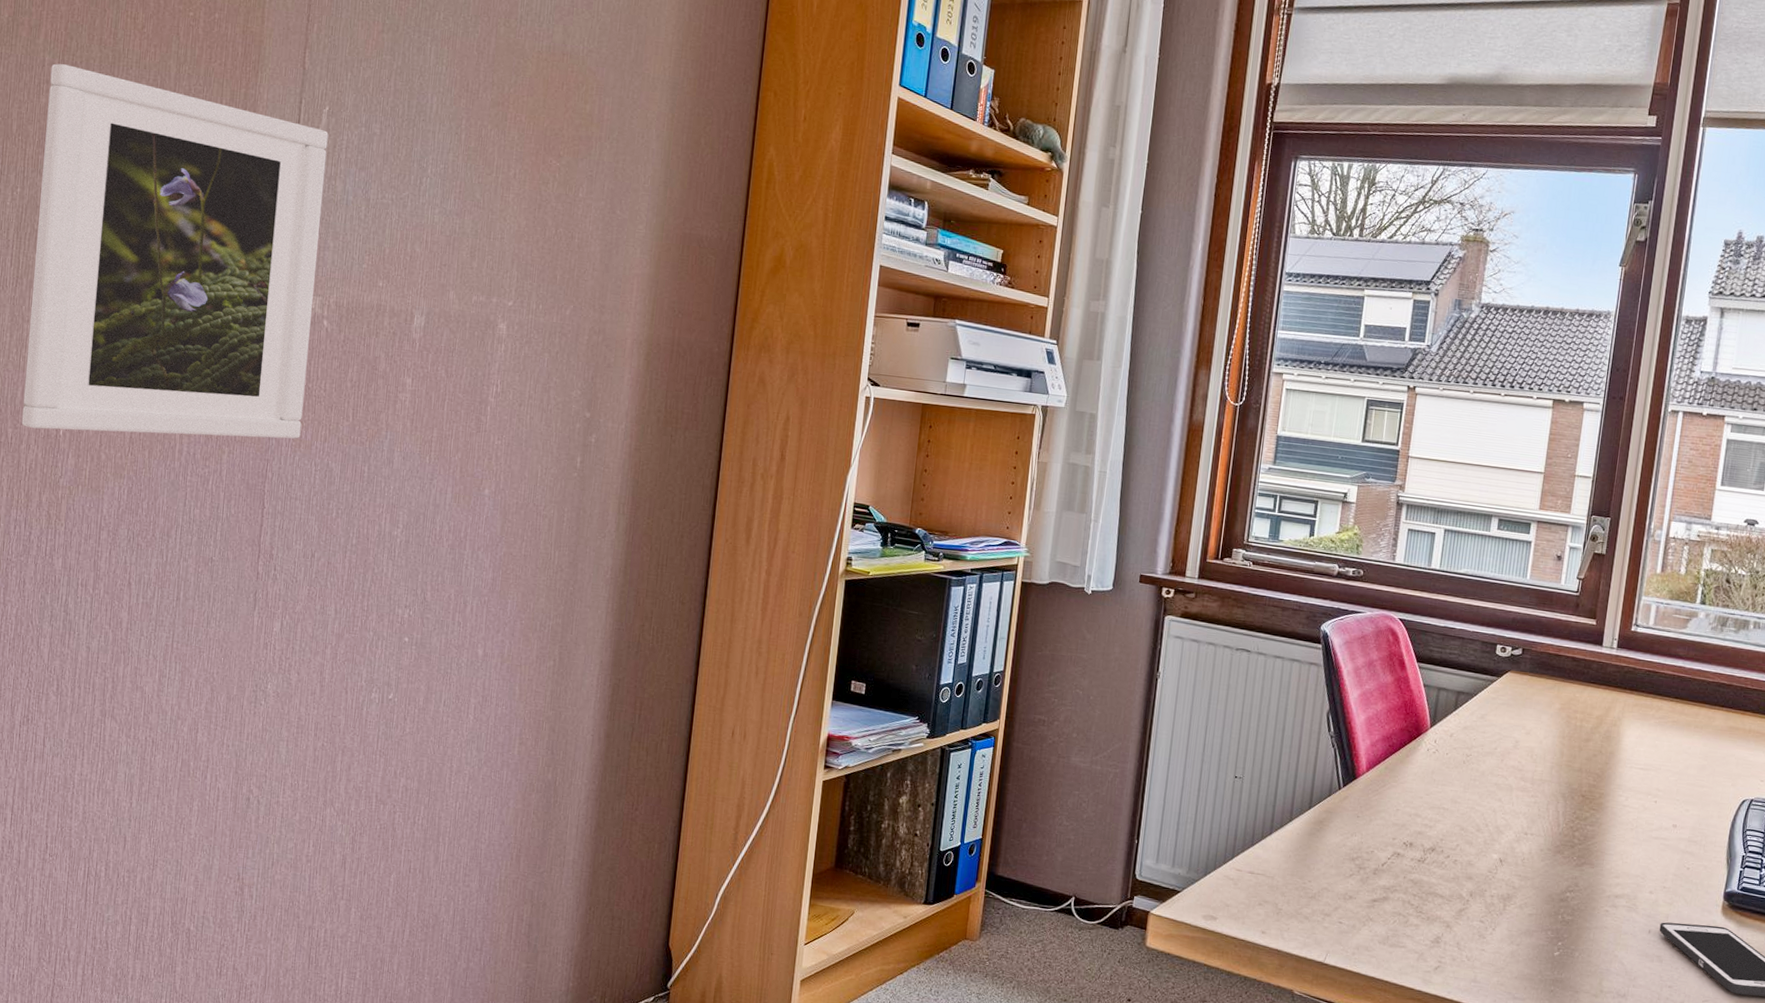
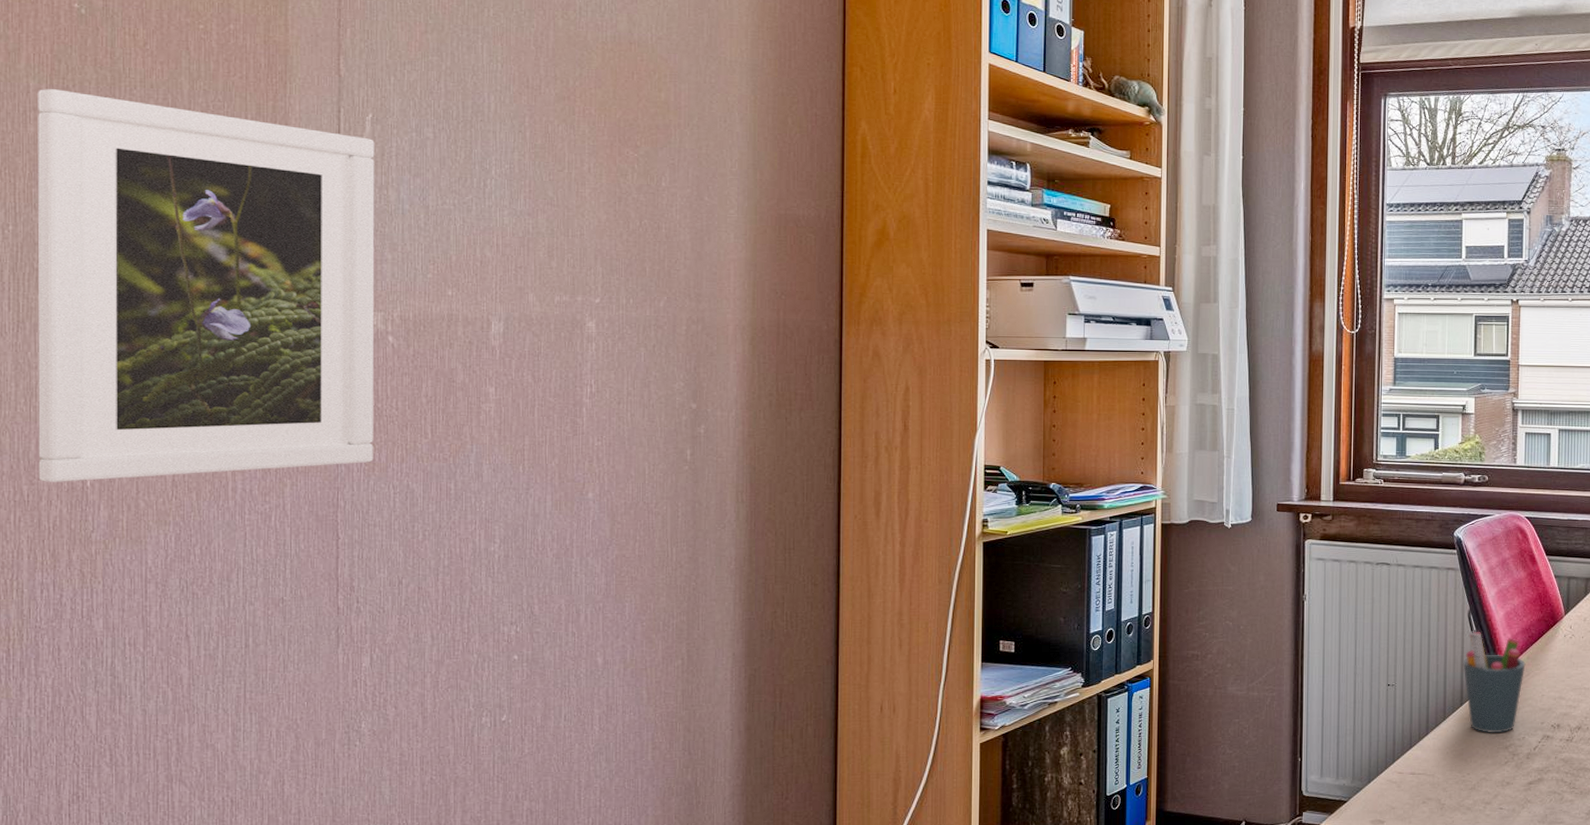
pen holder: none [1315,733,1383,843] -> present [1463,631,1526,734]

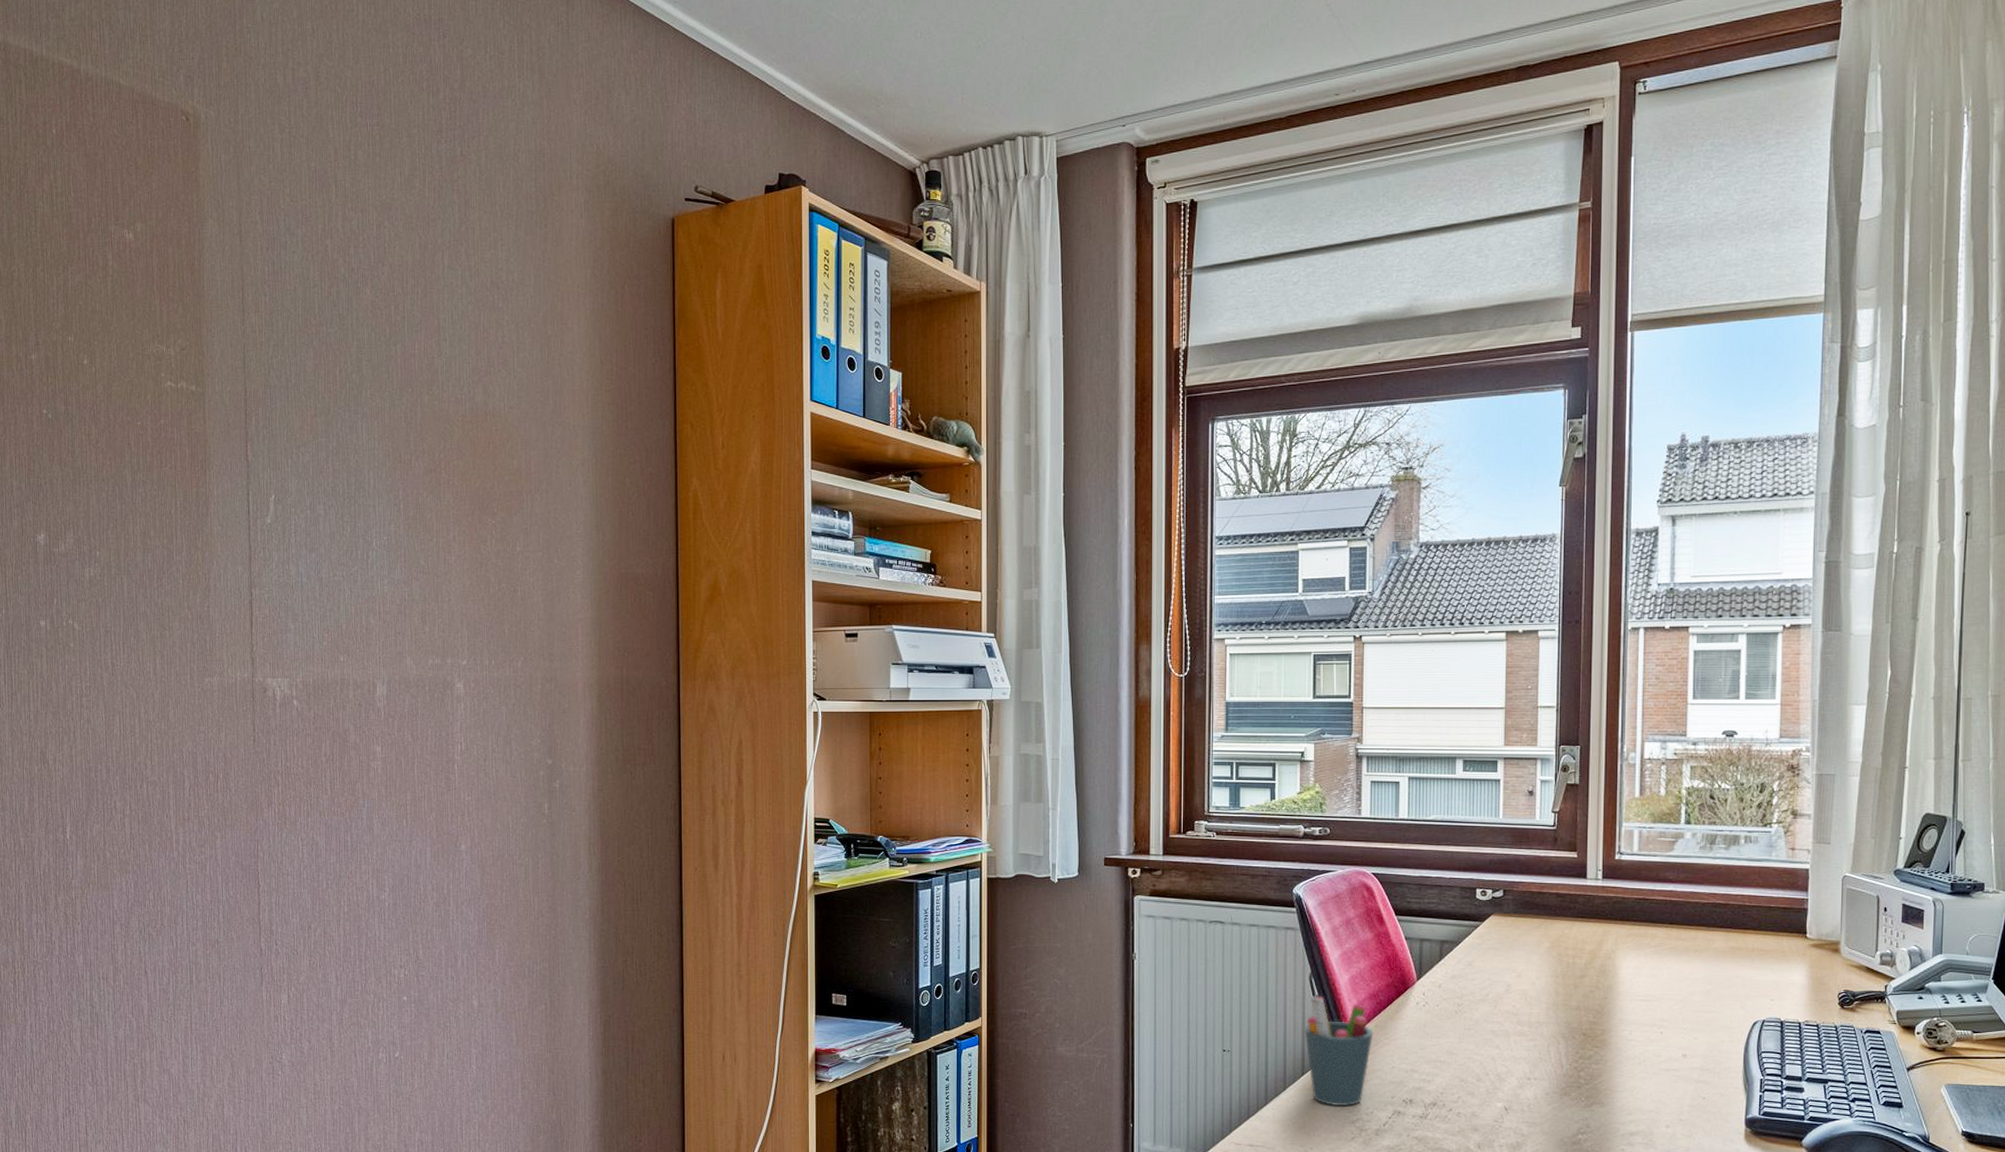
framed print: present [38,89,375,482] -> none [19,487,285,835]

